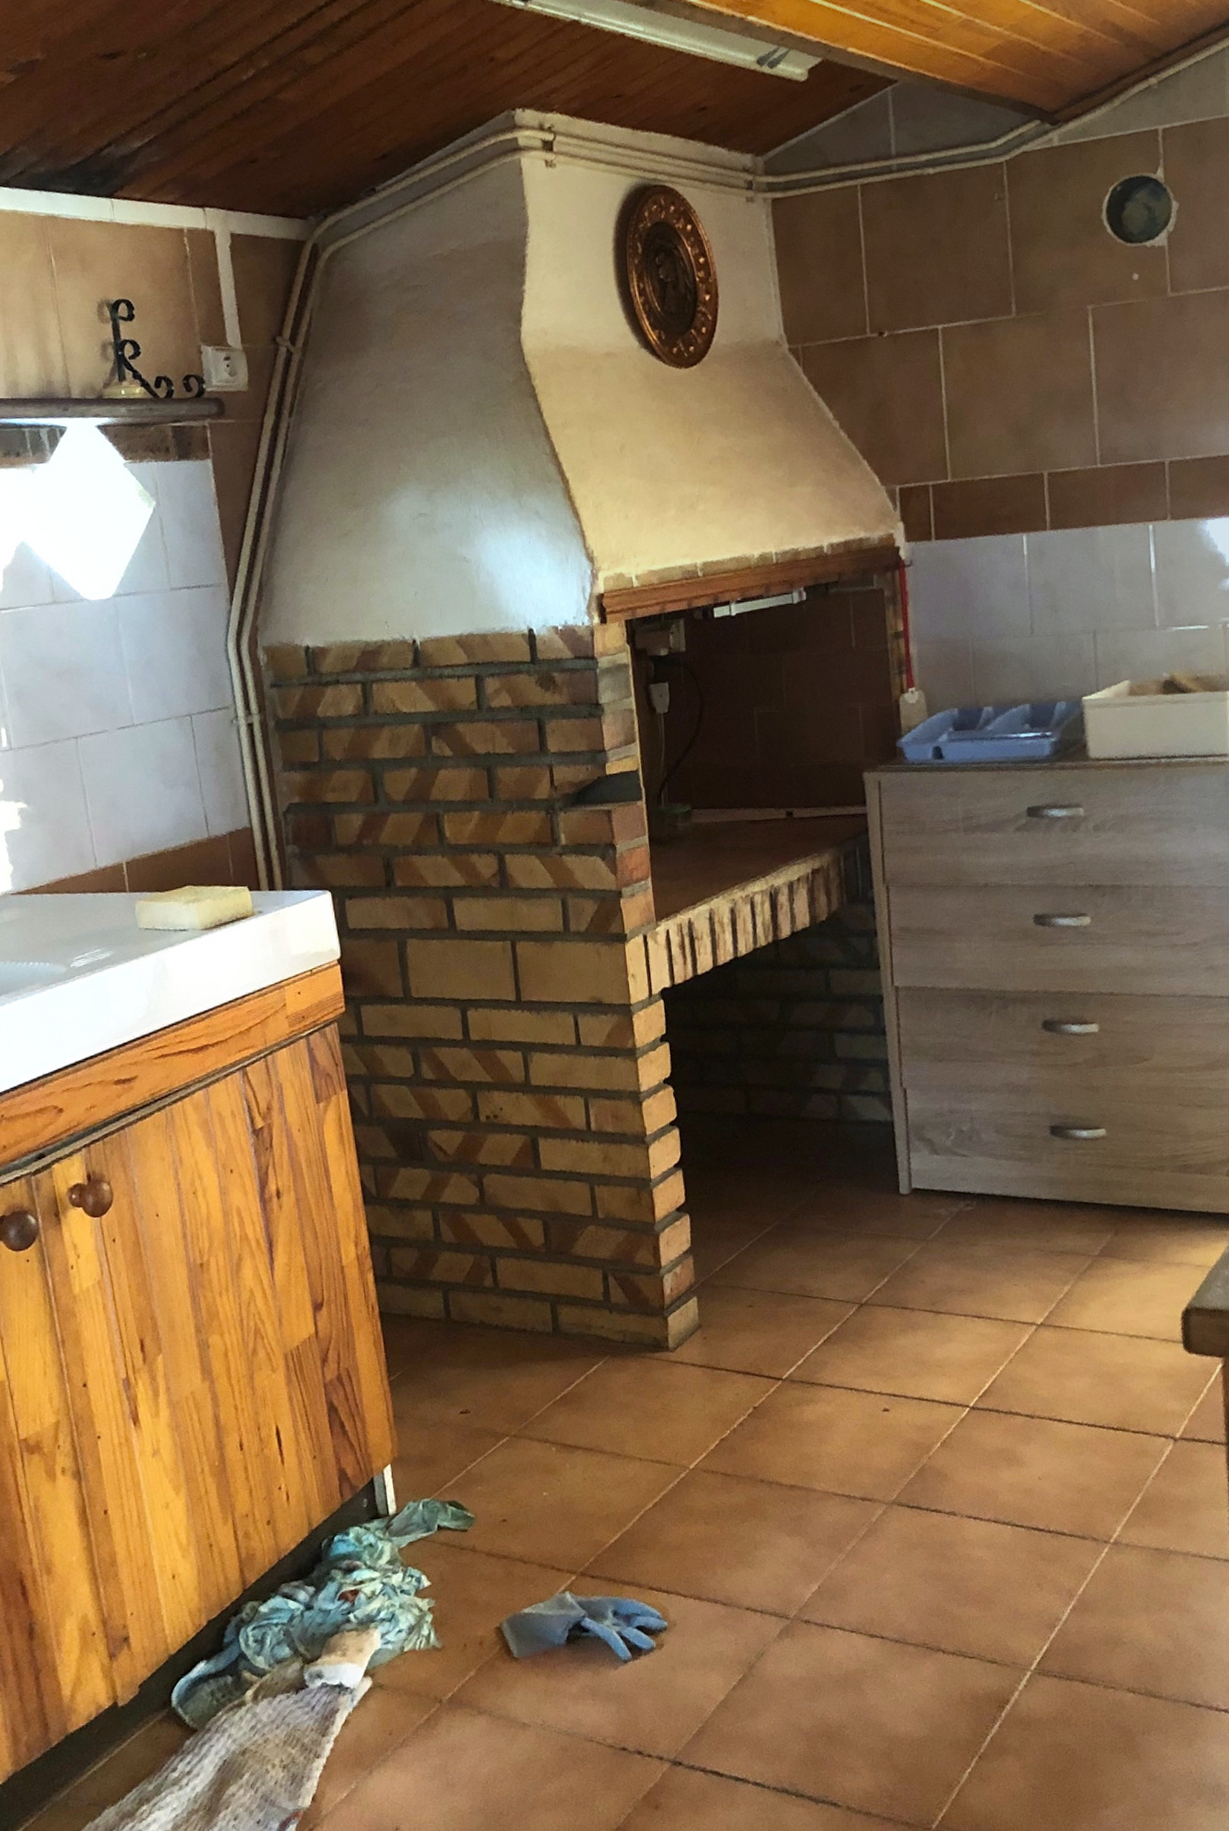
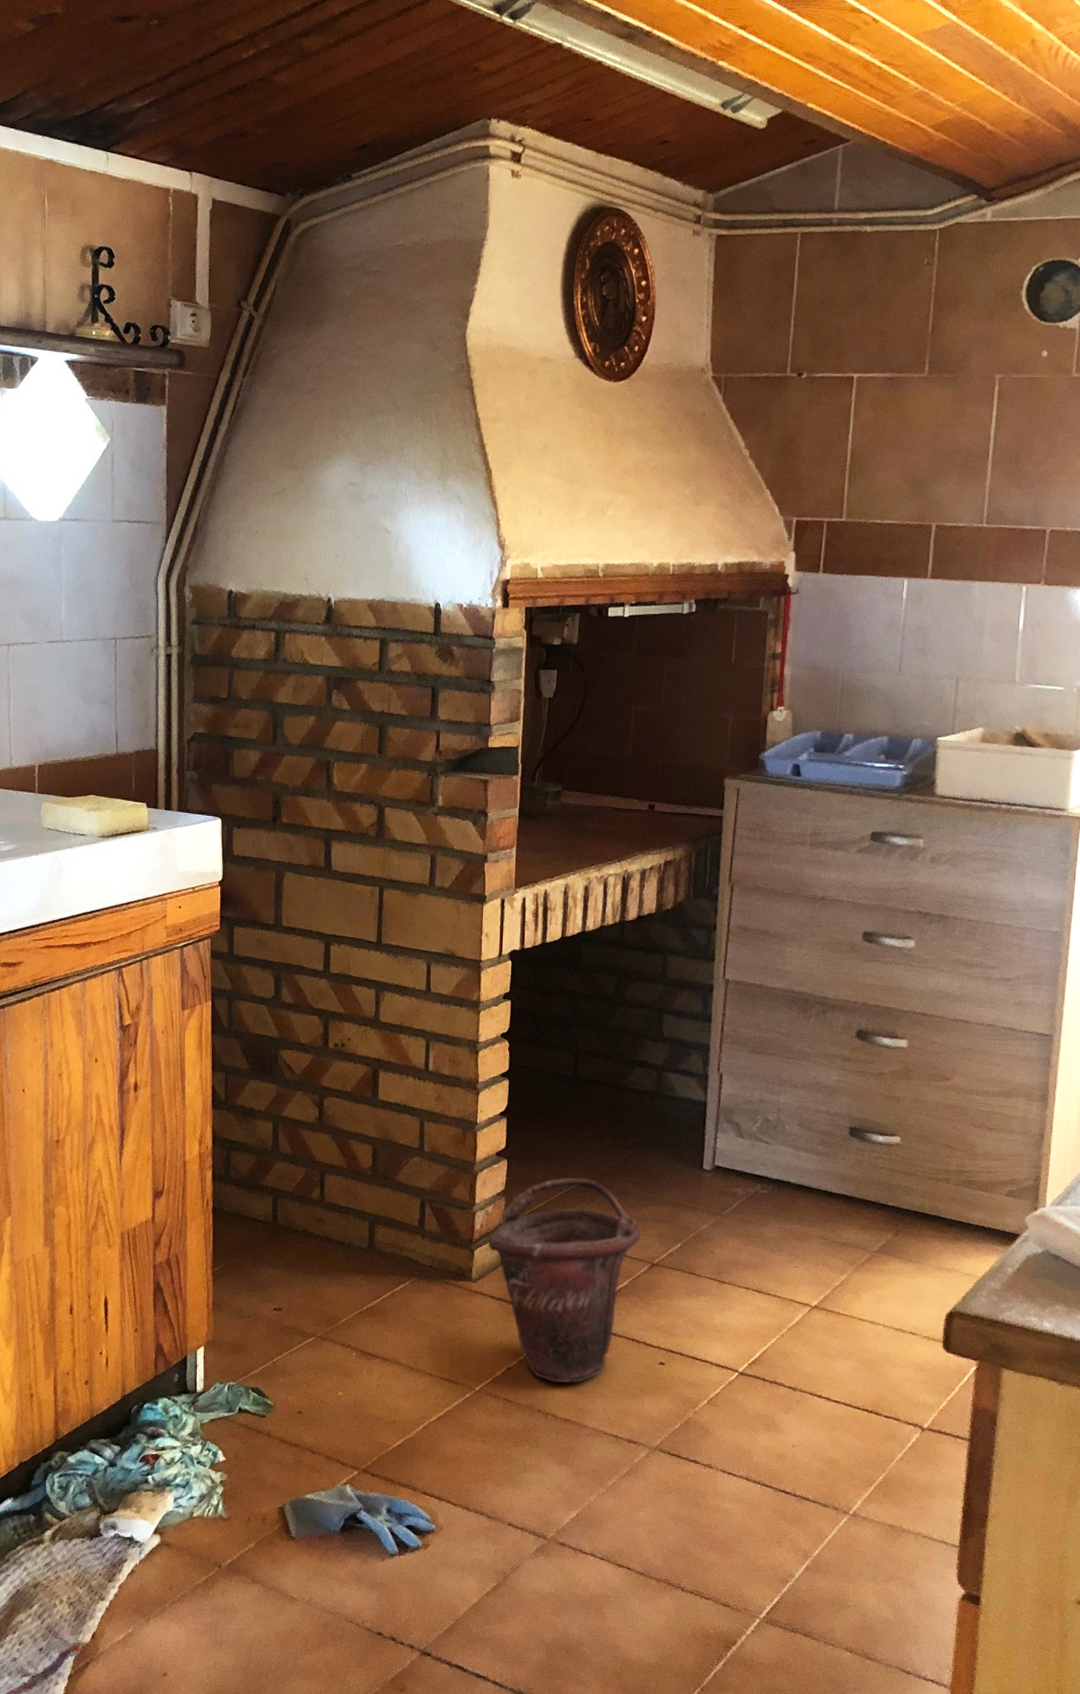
bucket: none [680,1221,844,1447] -> present [488,1177,641,1383]

